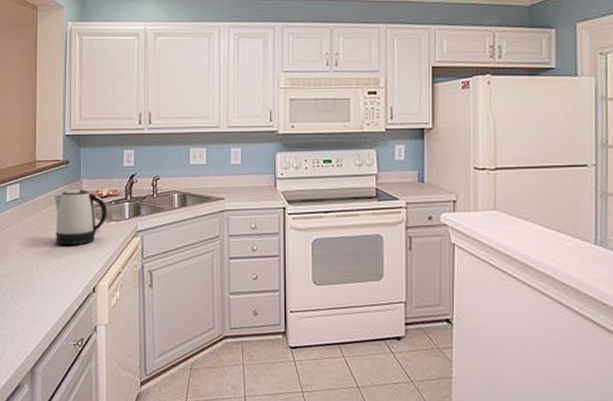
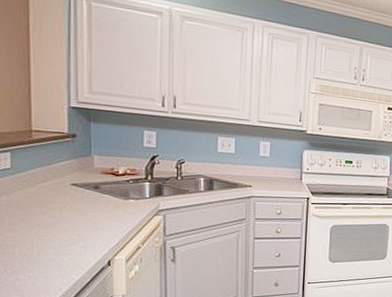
kettle: present [54,189,108,245] -> none [58,164,125,220]

